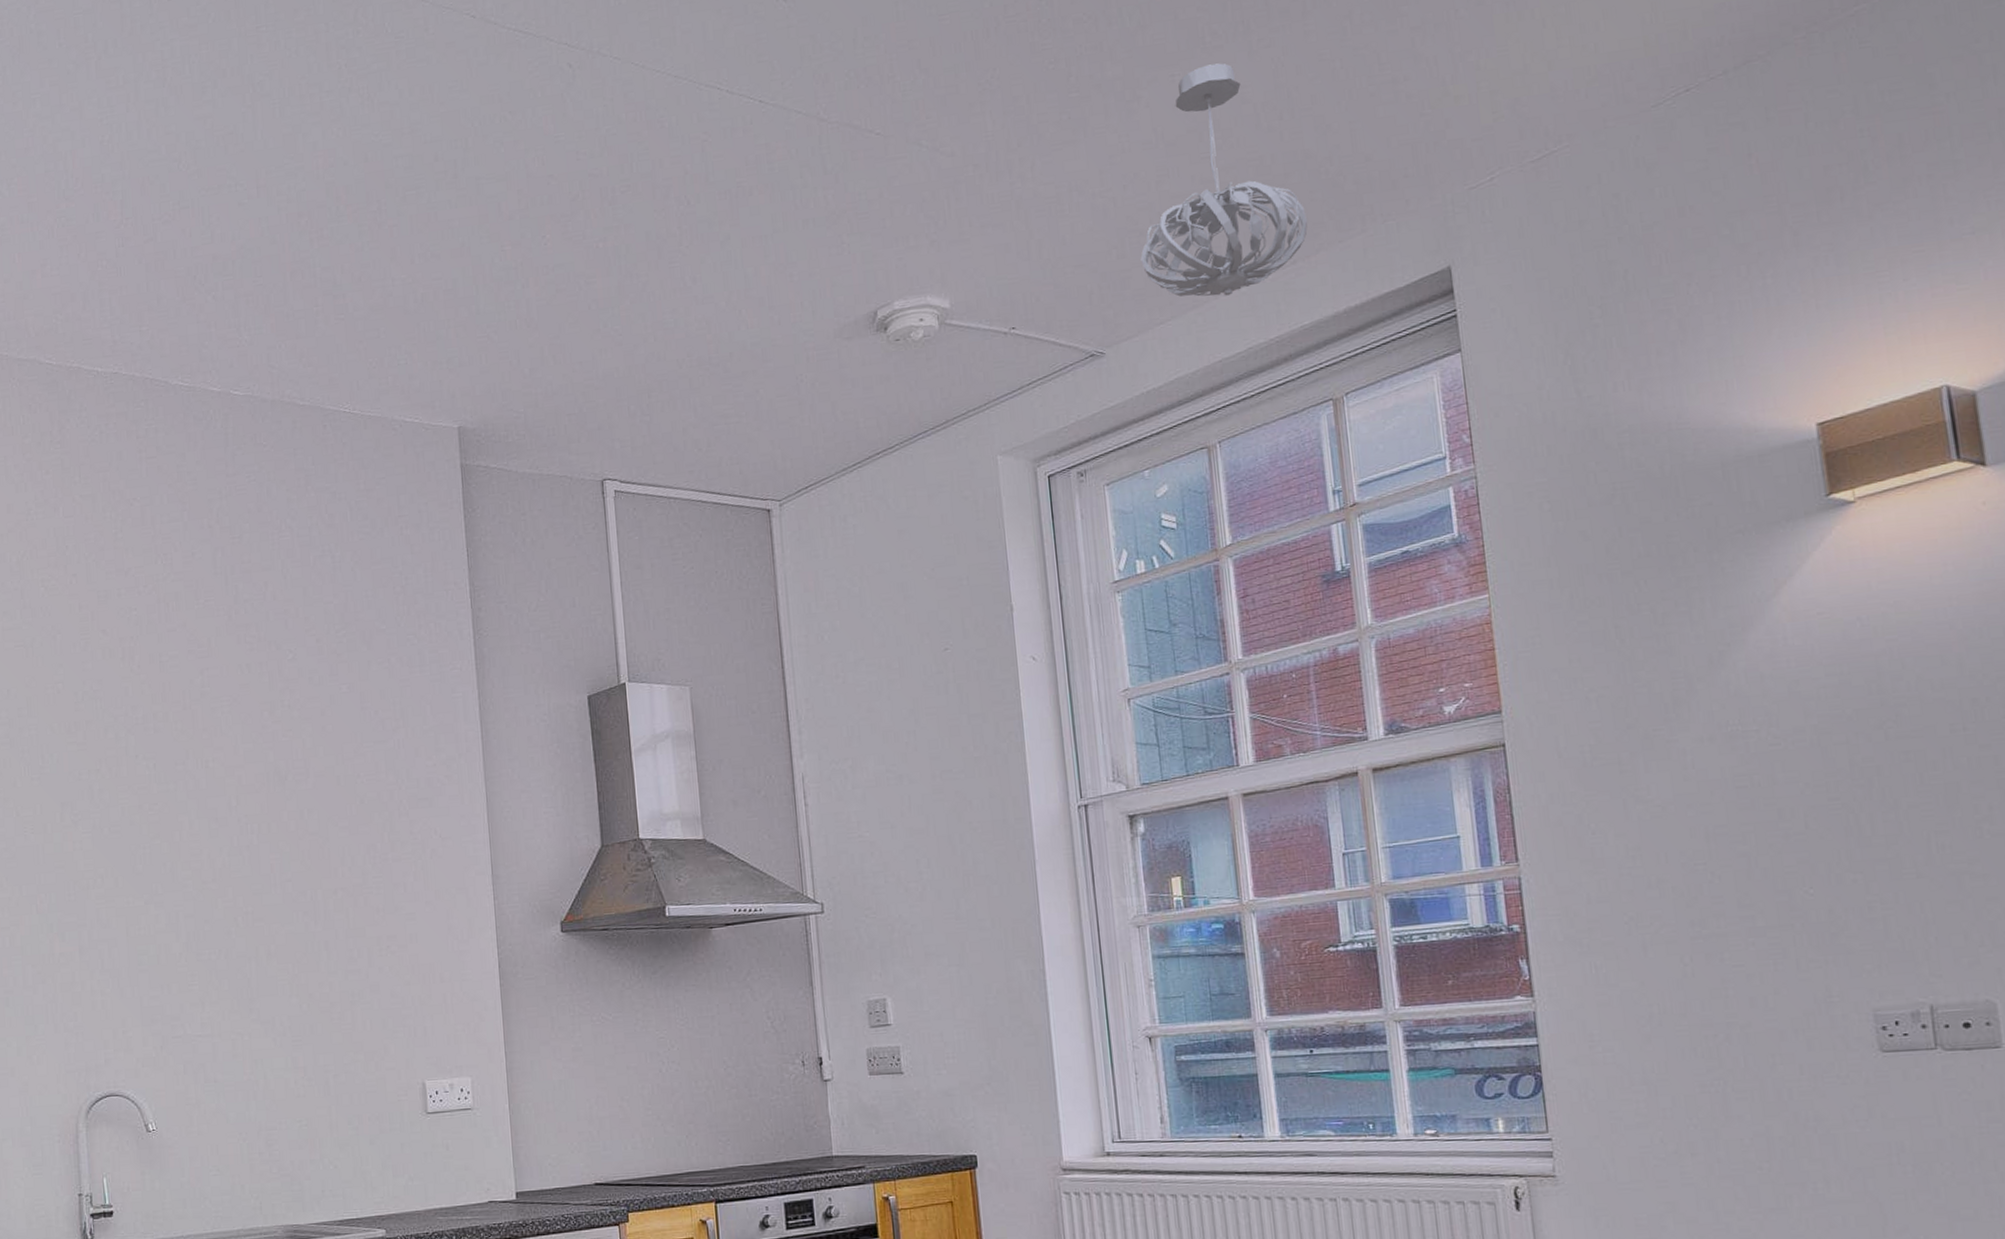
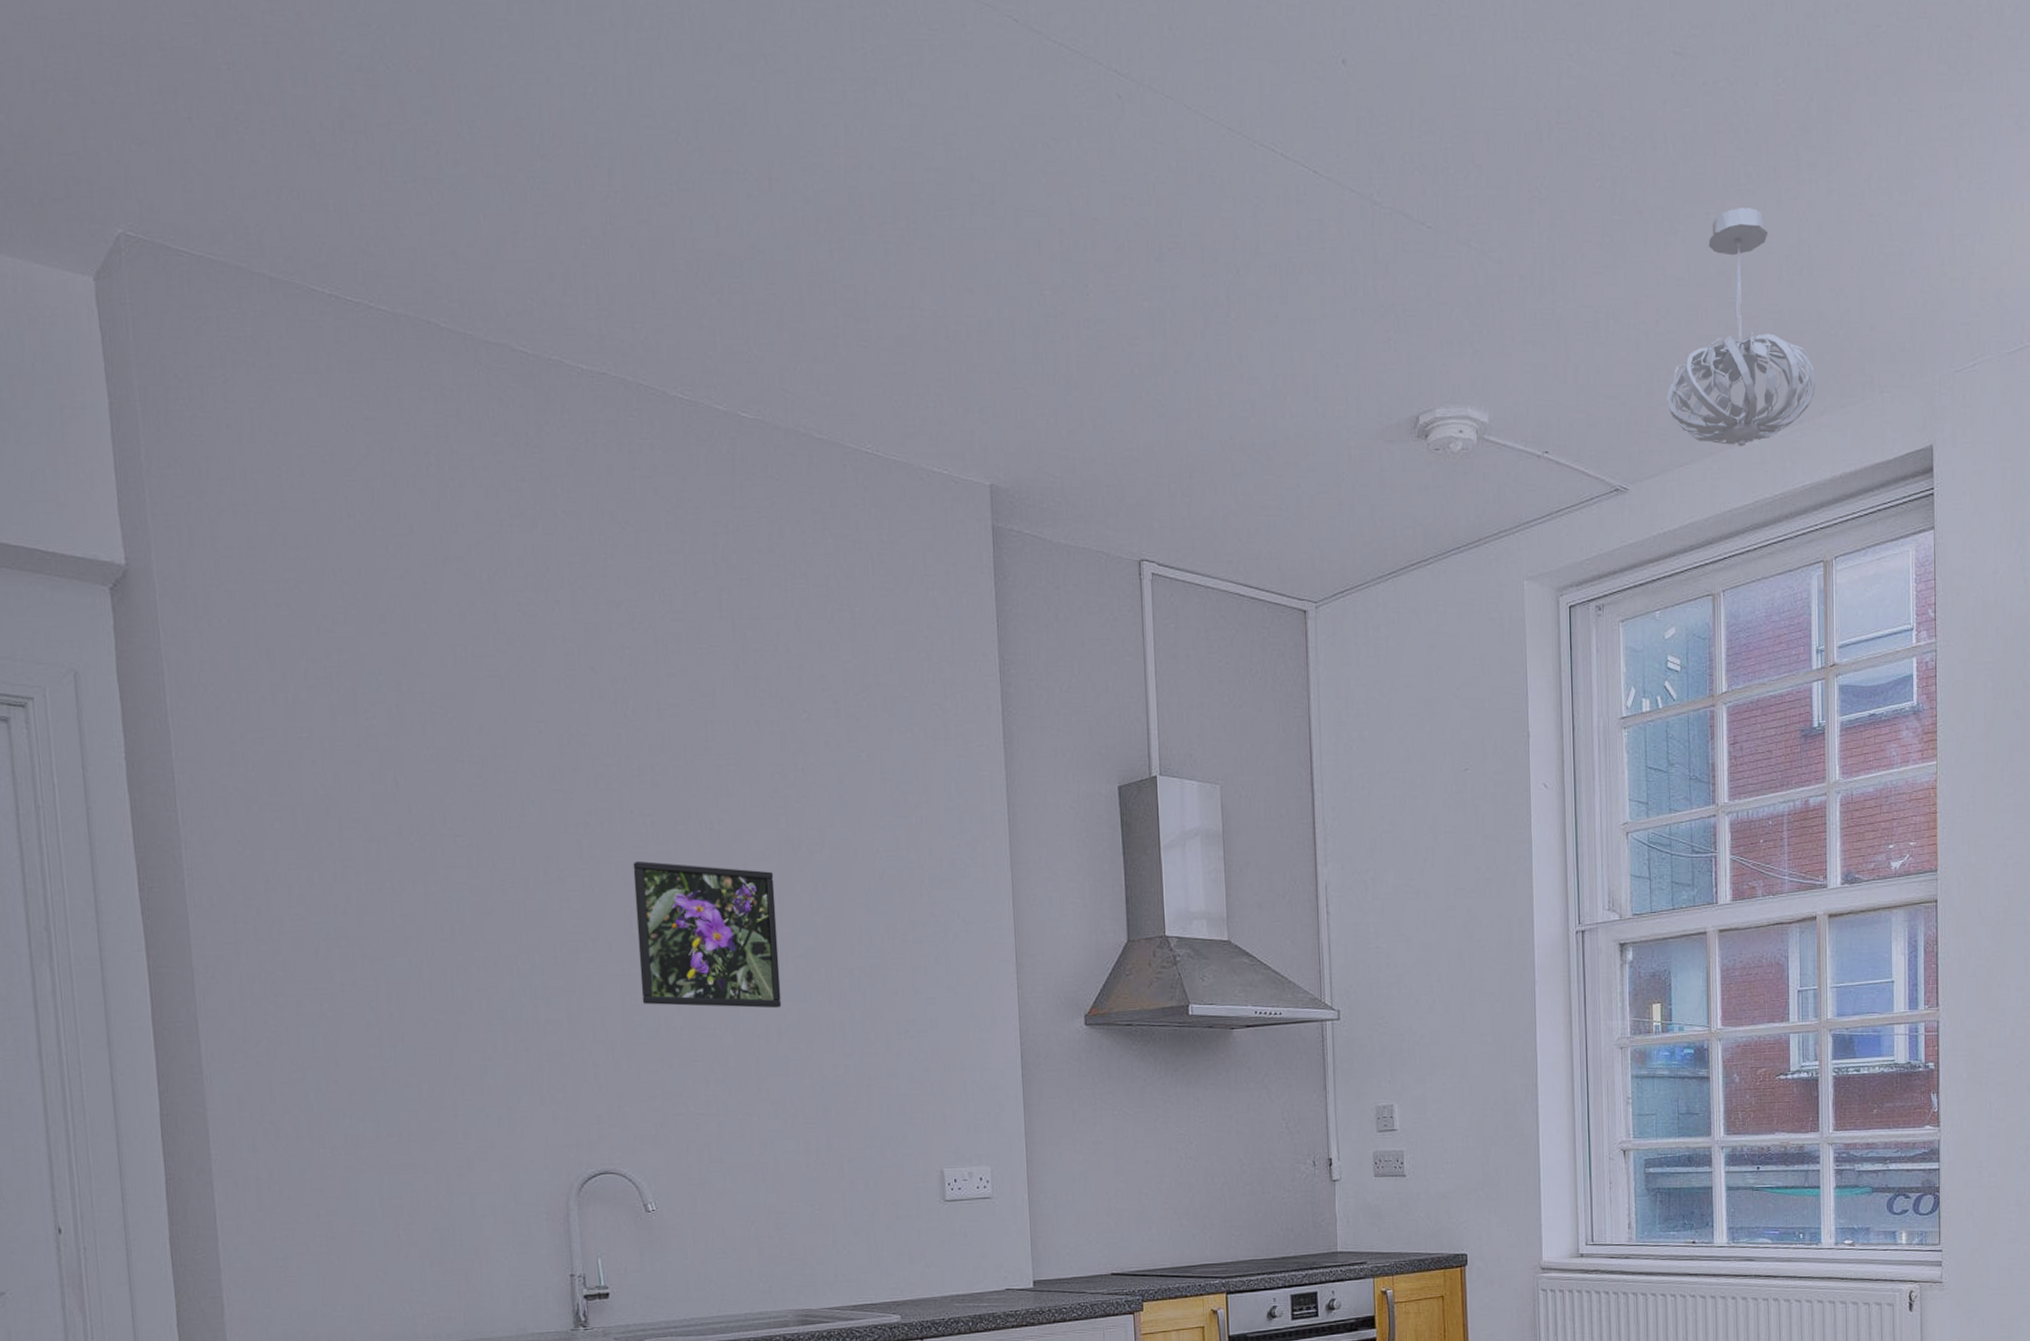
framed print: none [137,801,271,935] -> present [633,860,782,1009]

